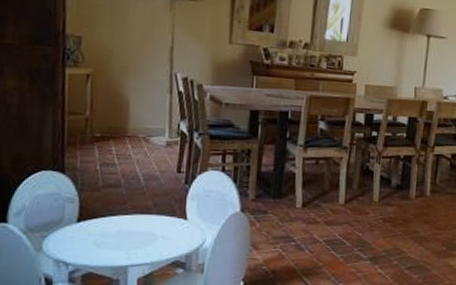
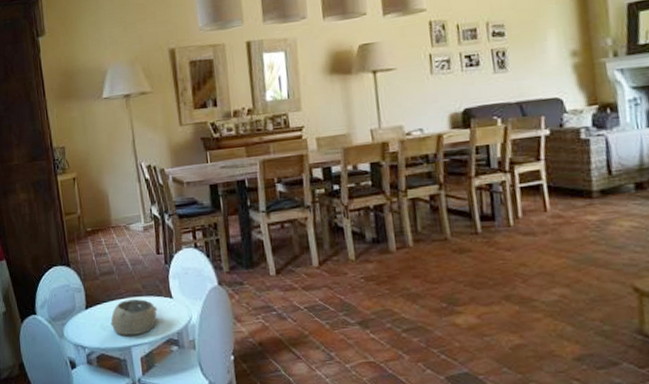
bowl: none [107,217,168,254] -> present [110,299,158,335]

